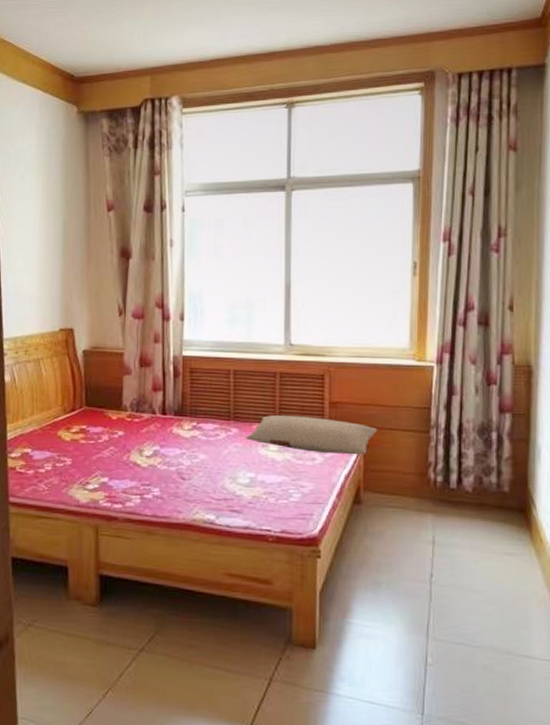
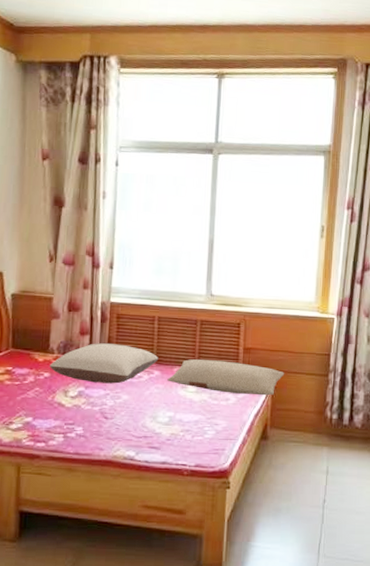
pillow: none [123,399,236,442] -> present [49,343,159,384]

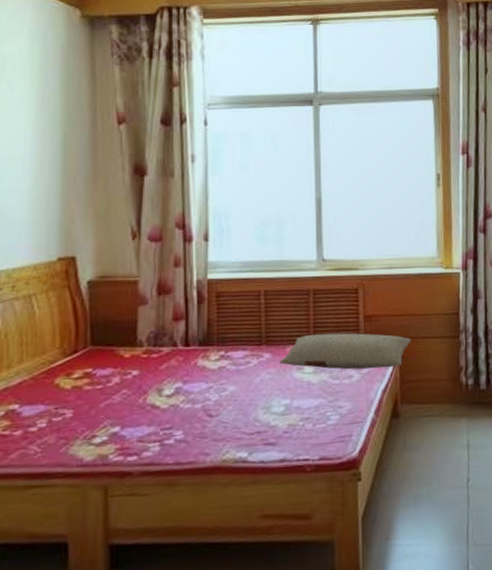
pillow: present [49,343,159,384] -> none [137,327,268,376]

